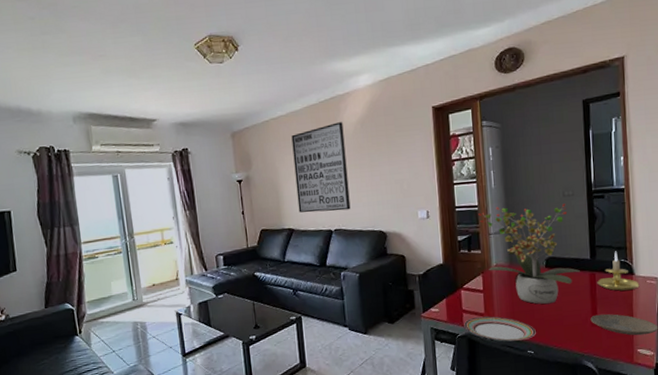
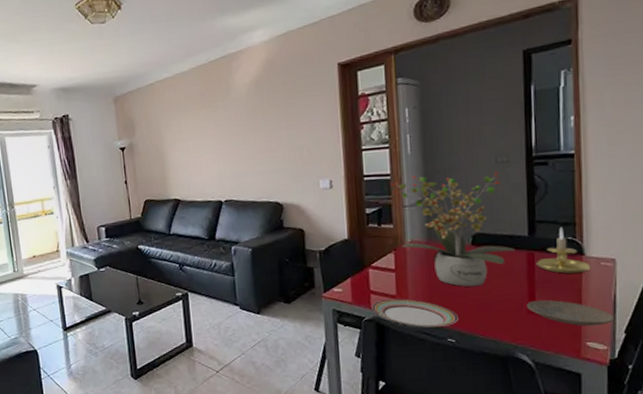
wall art: present [291,122,351,213] -> none [178,83,243,182]

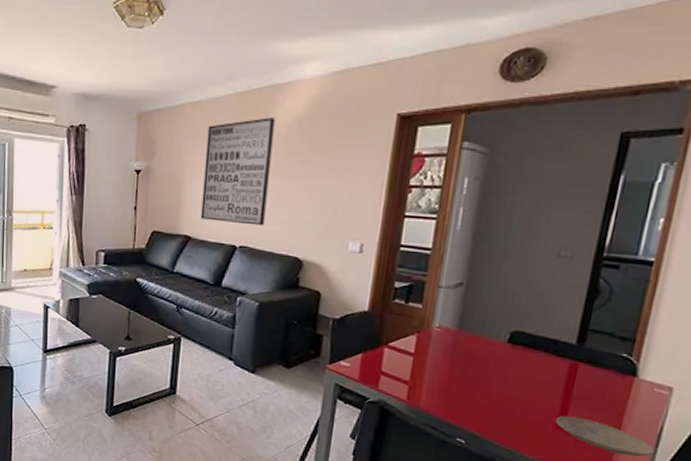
wall art: none [178,83,243,182] -> present [200,117,275,226]
plate: present [372,298,458,328] -> none [379,383,474,425]
potted plant: present [390,171,515,287] -> none [427,254,559,389]
candle holder: present [536,227,591,274] -> none [578,341,642,396]

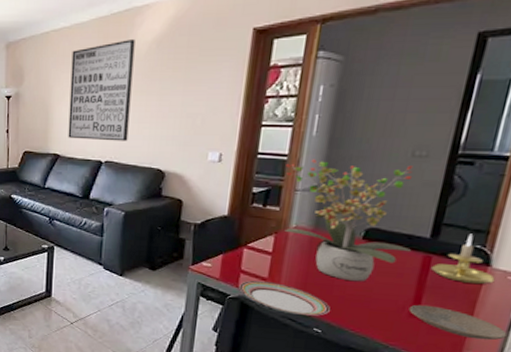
plate: none [379,383,474,425] -> present [239,280,330,316]
potted plant: none [427,254,559,389] -> present [284,159,413,282]
candle holder: none [578,341,642,396] -> present [431,234,495,285]

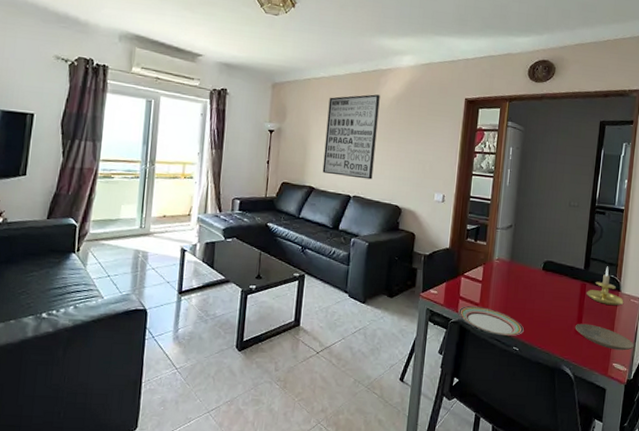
potted plant: present [284,159,413,282] -> none [490,204,573,306]

